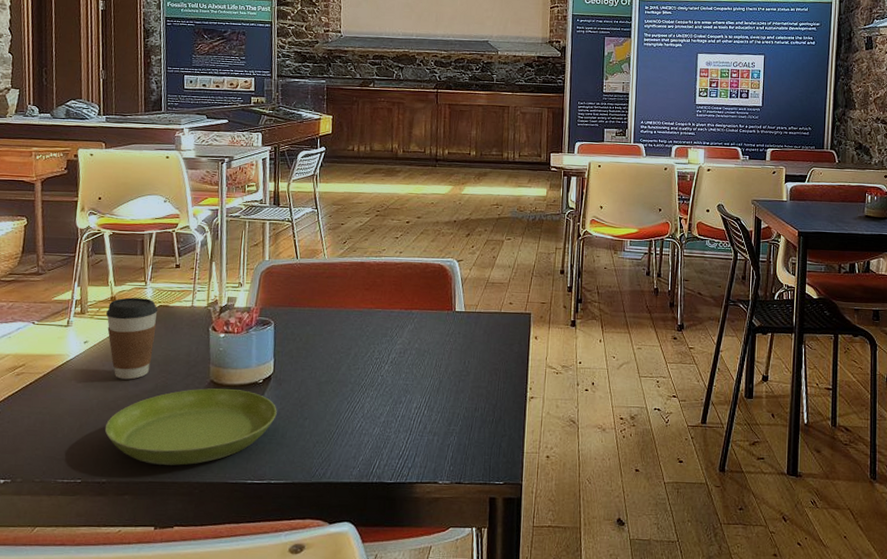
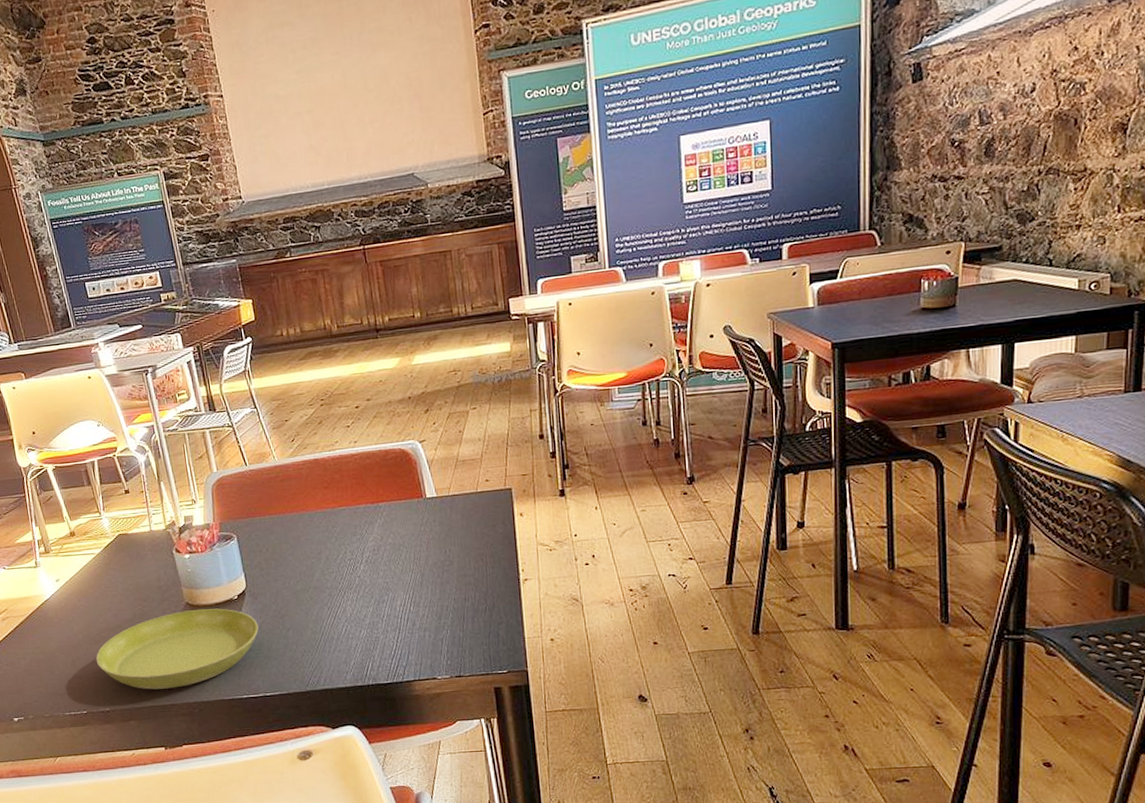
coffee cup: present [106,297,158,380] -> none [69,529,125,612]

